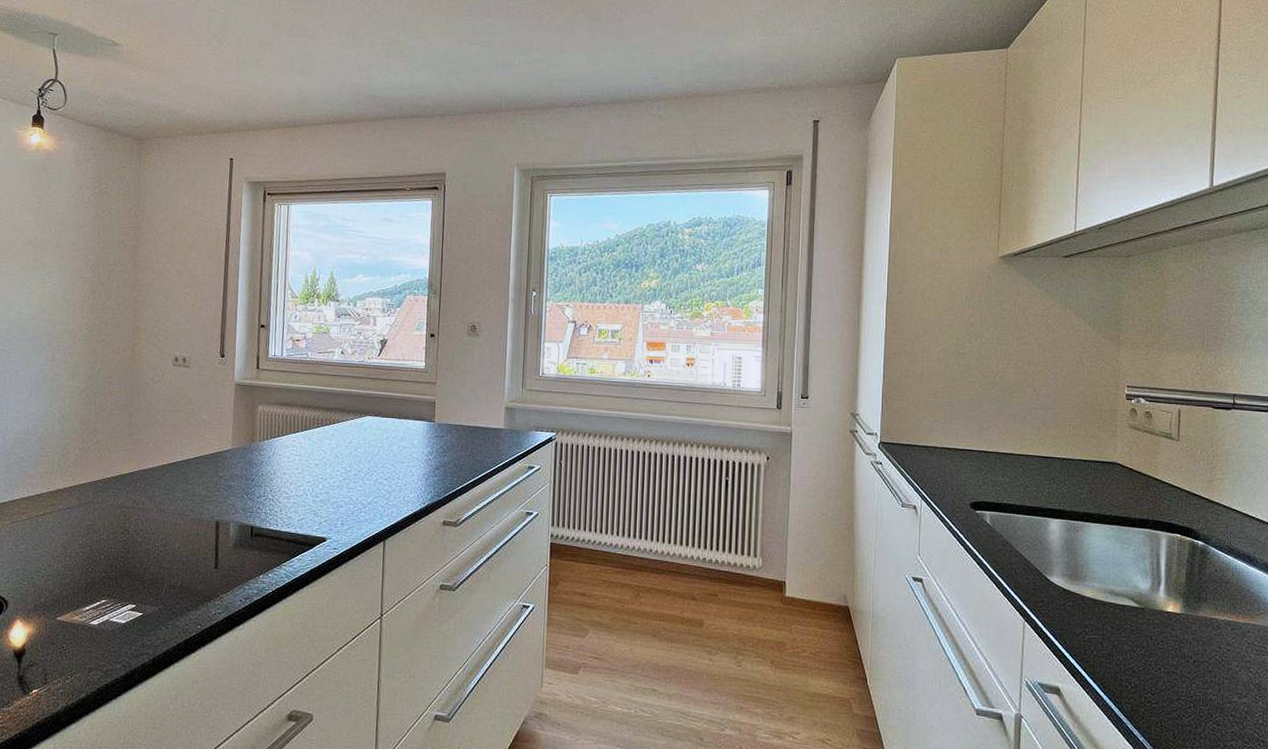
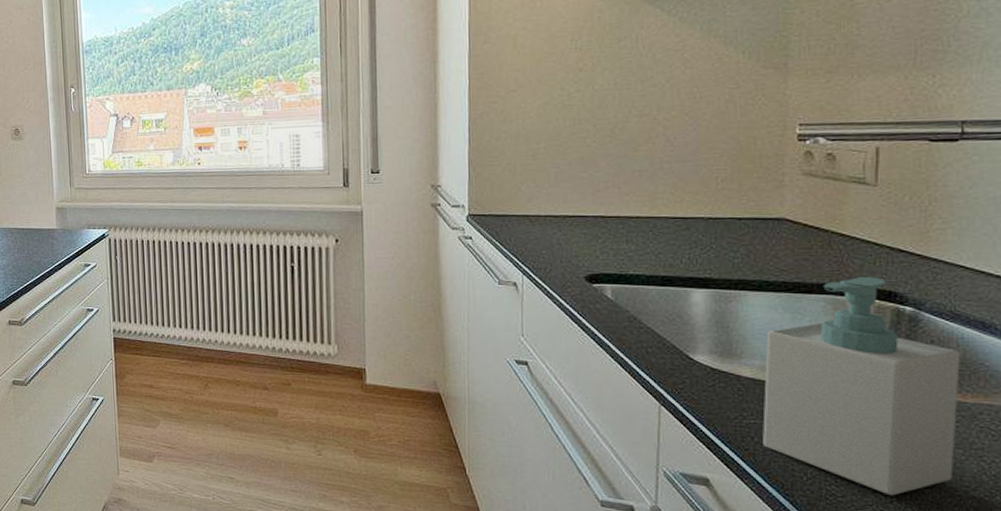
soap bottle: none [1100,515,1235,702] -> present [763,277,960,496]

